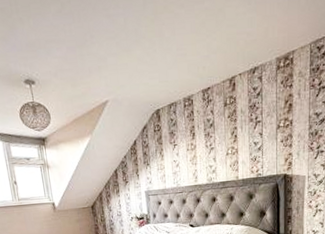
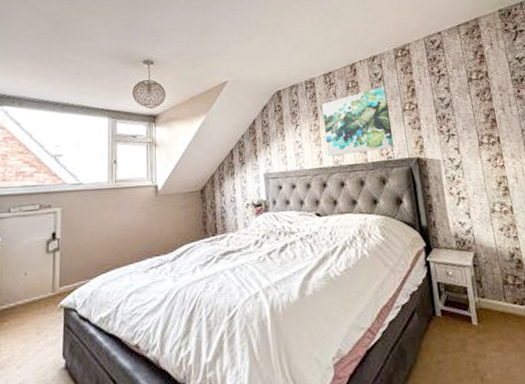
wall art: none [199,102,264,175] -> present [322,86,394,157]

